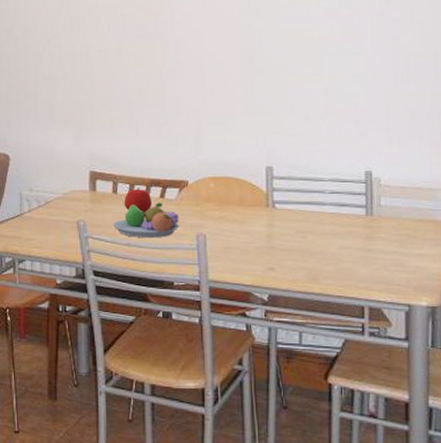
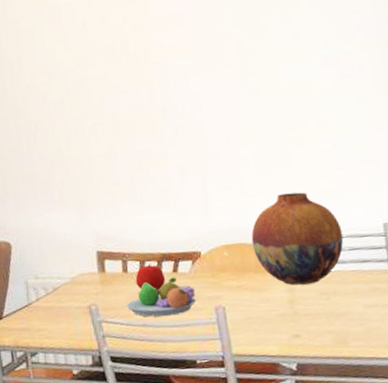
vase: none [237,134,326,221] -> present [251,192,344,285]

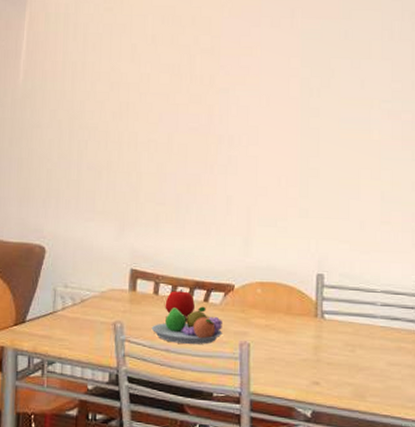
vase: present [251,192,344,285] -> none [286,240,378,334]

